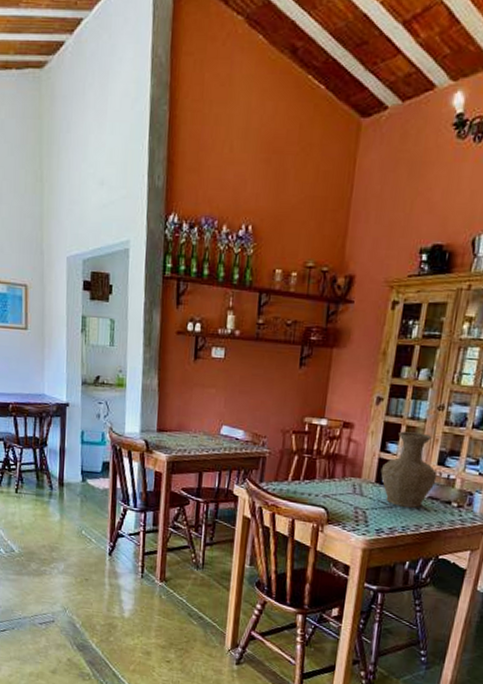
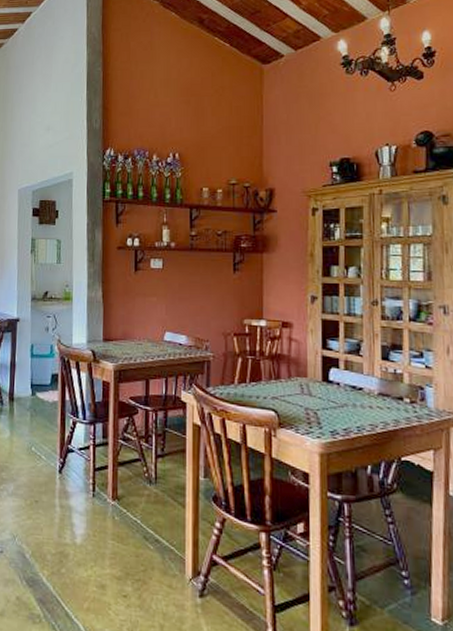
vase: present [380,431,438,508] -> none [325,328,384,406]

